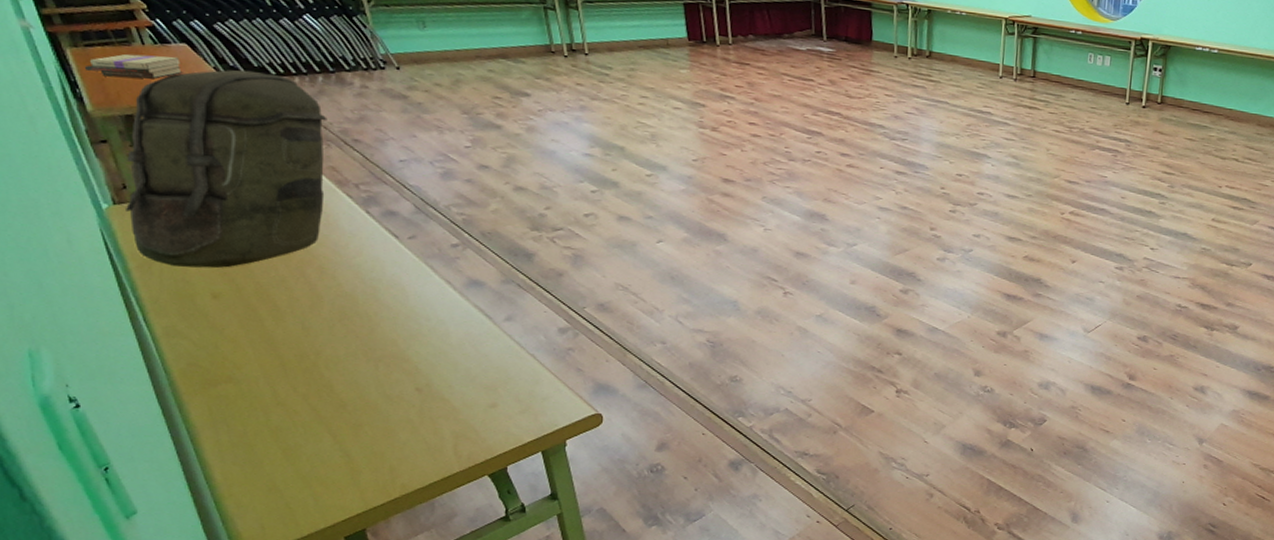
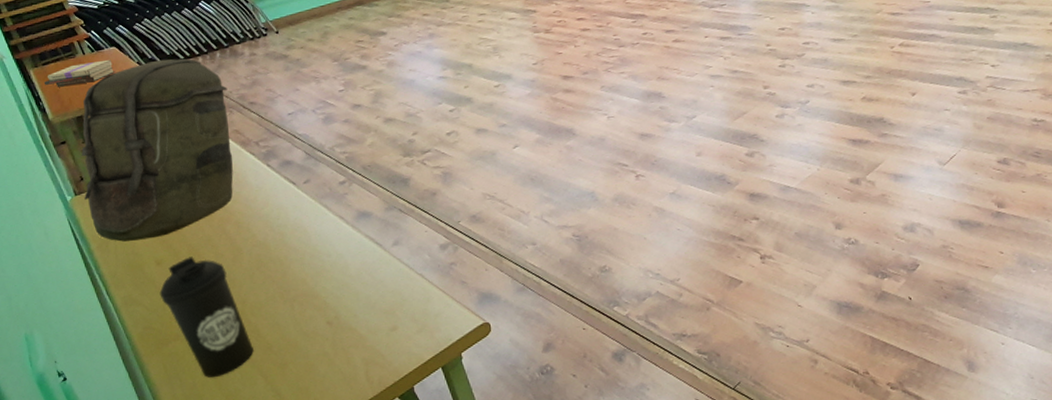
water bottle: none [212,295,323,428] -> present [159,256,254,378]

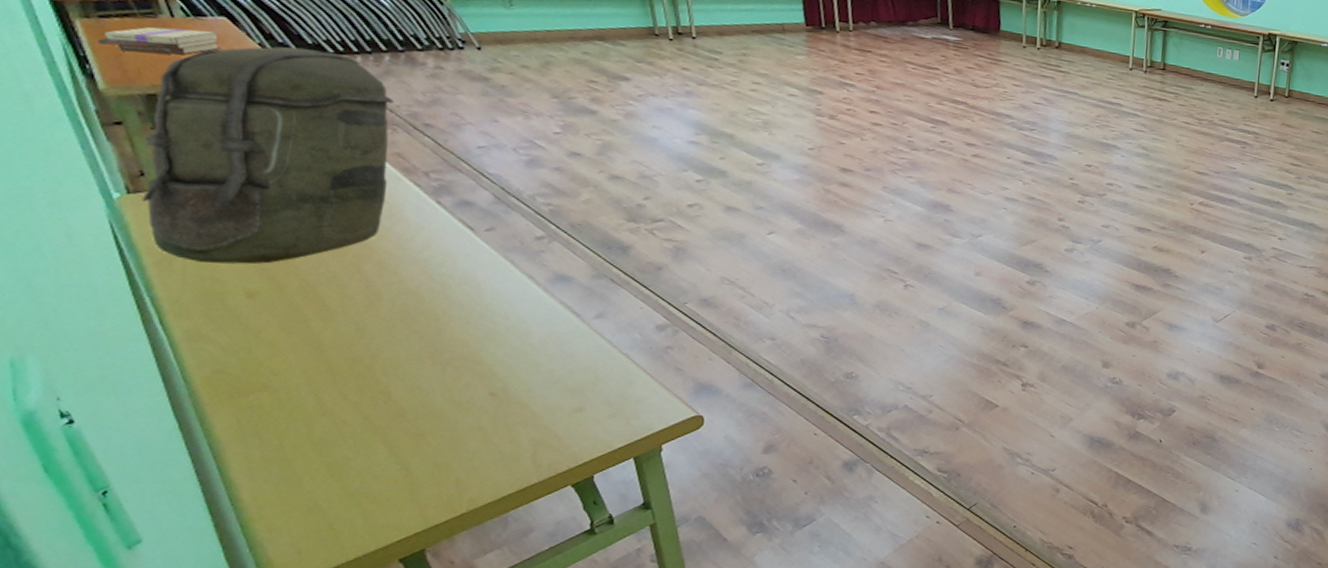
water bottle: present [159,256,254,378] -> none [245,293,378,440]

